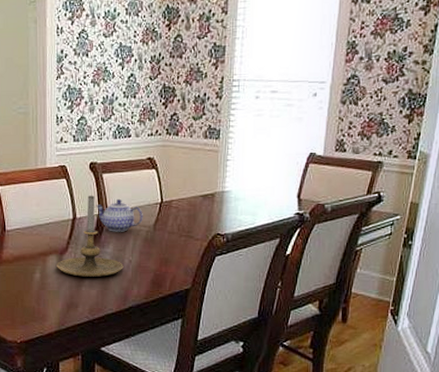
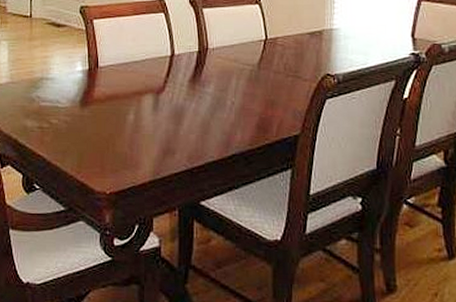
candle holder: present [57,195,123,277] -> none [152,31,226,120]
teapot: present [96,198,143,232] -> none [195,34,246,71]

